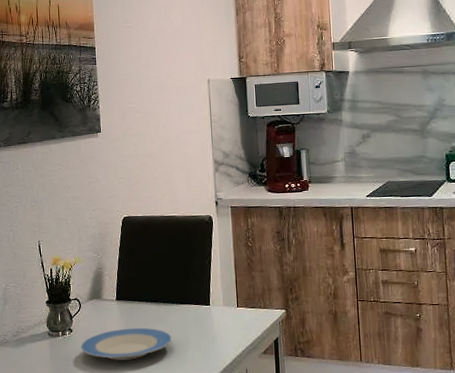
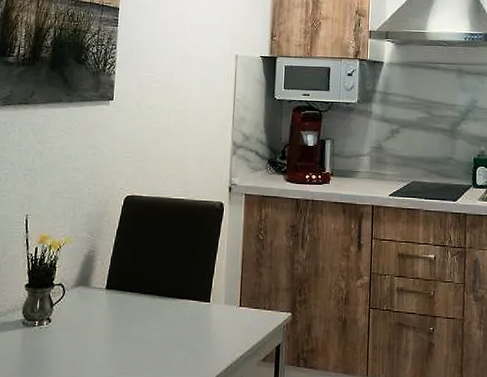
plate: present [80,327,173,360] -> none [57,321,164,359]

